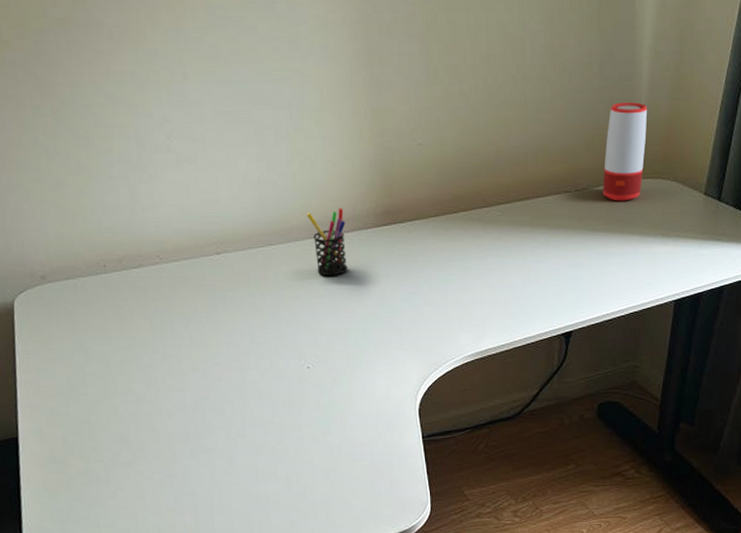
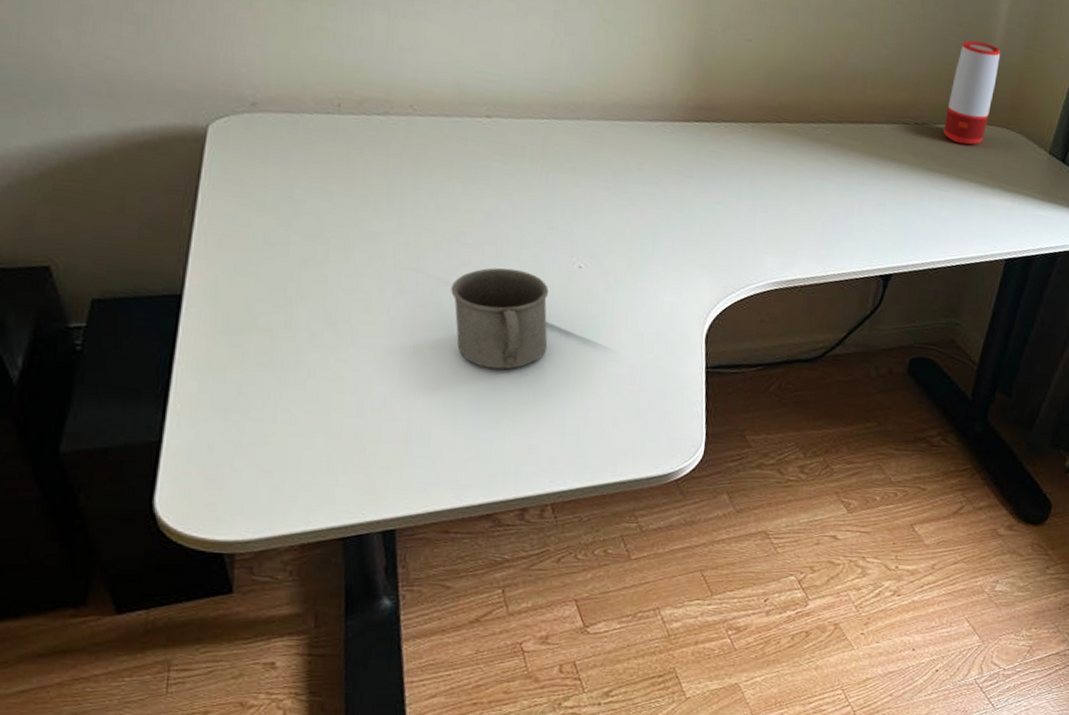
mug: none [211,377,292,462] -> present [451,267,550,370]
pen holder: present [306,208,348,276] -> none [604,90,650,168]

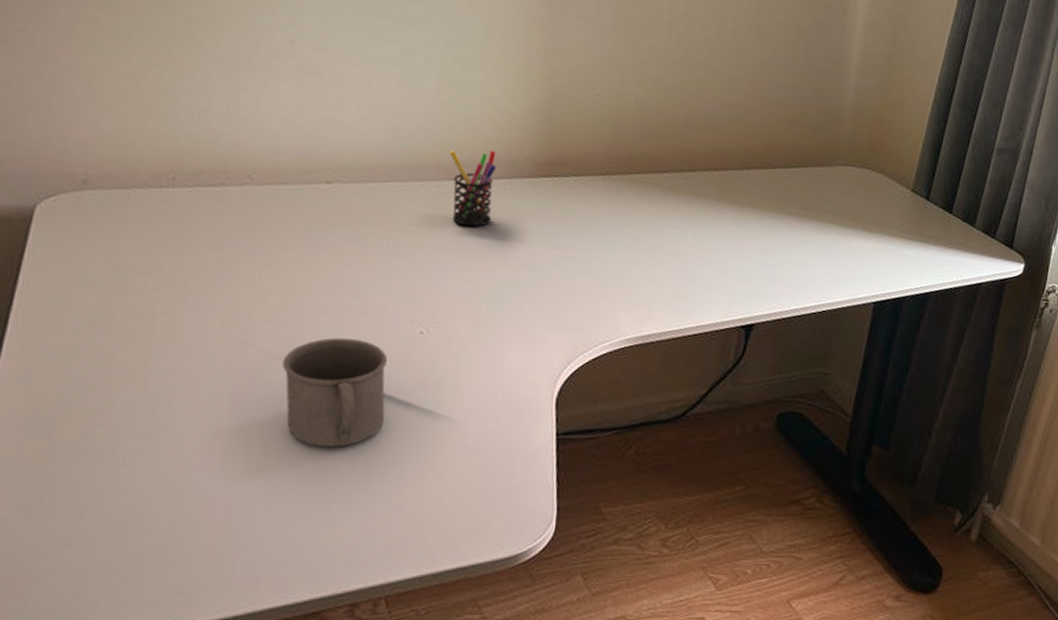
pen holder: none [604,90,650,168] -> present [449,150,497,227]
speaker: present [943,40,1001,145] -> none [801,83,856,187]

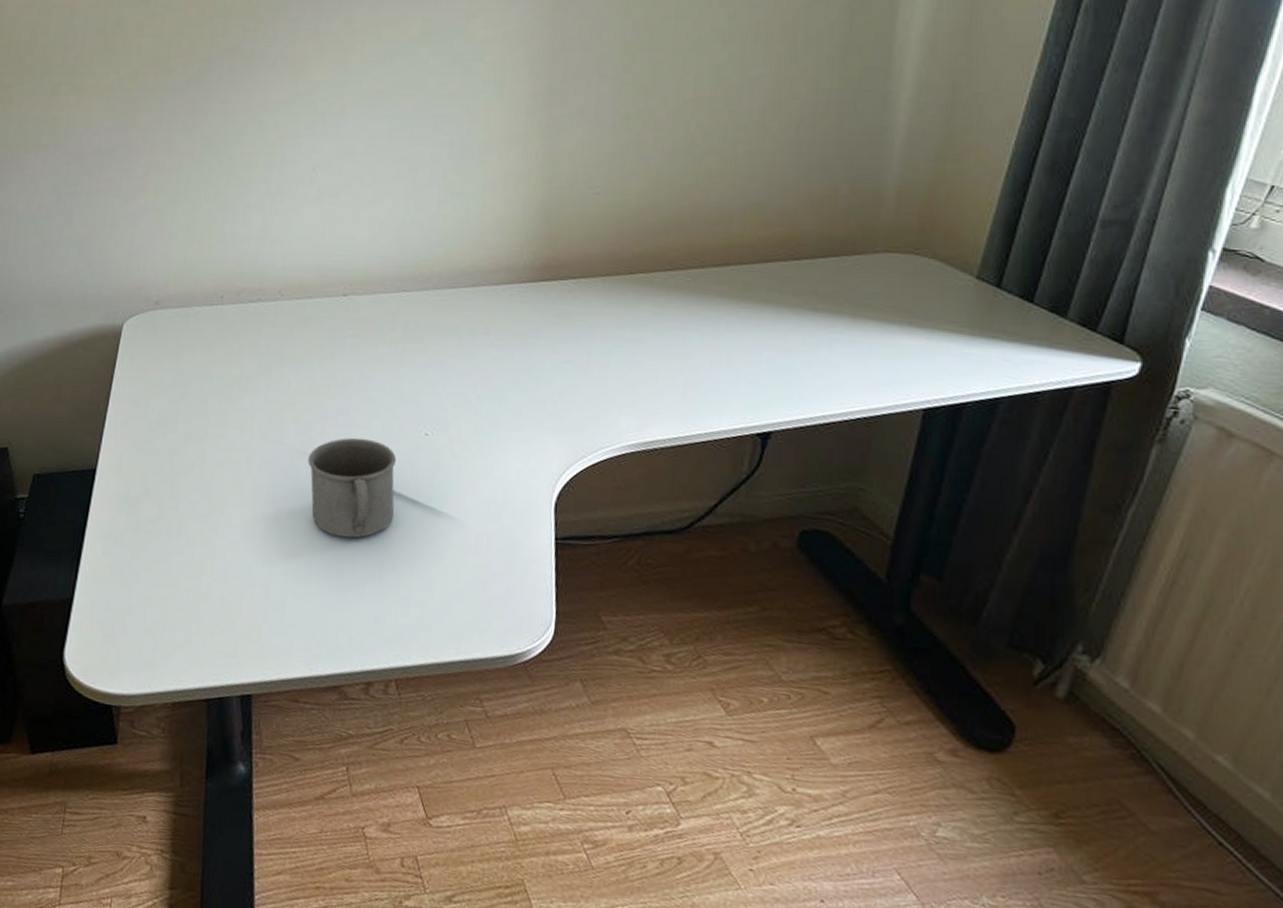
pen holder: present [449,150,497,227] -> none [451,257,496,333]

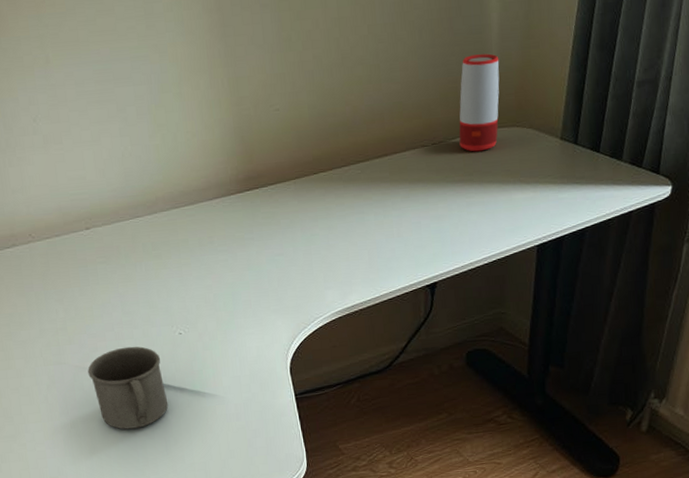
speaker: none [830,160,901,278] -> present [459,53,500,152]

